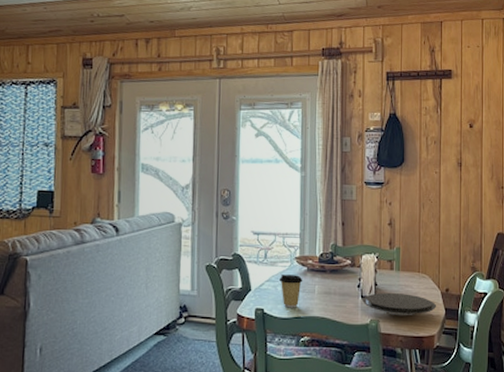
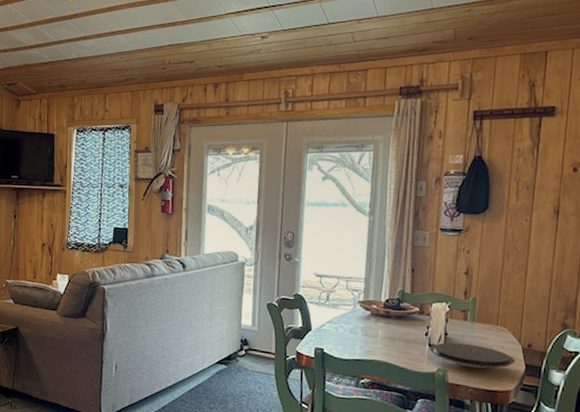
coffee cup: present [278,274,303,308] -> none [340,317,366,351]

